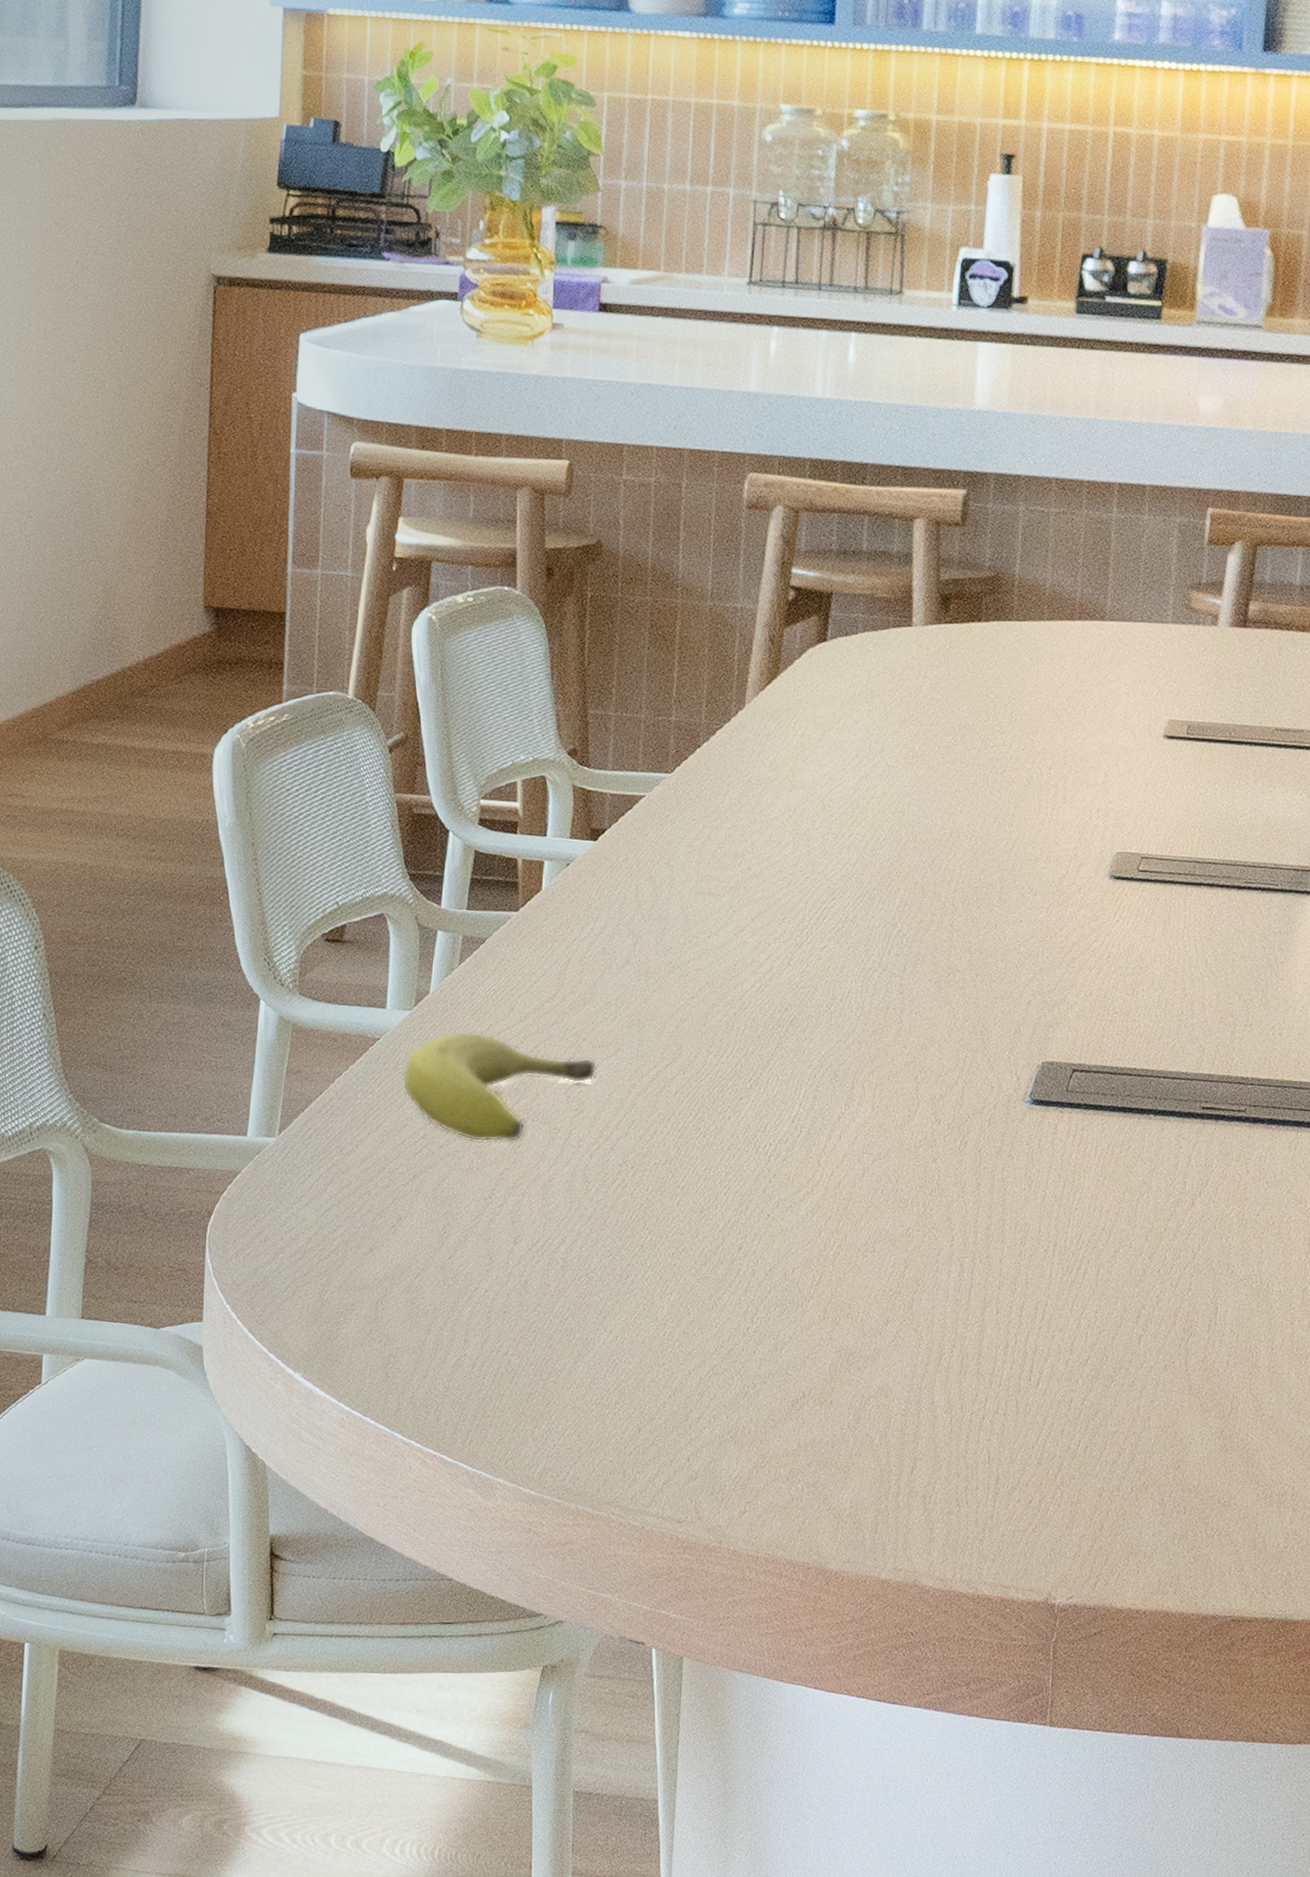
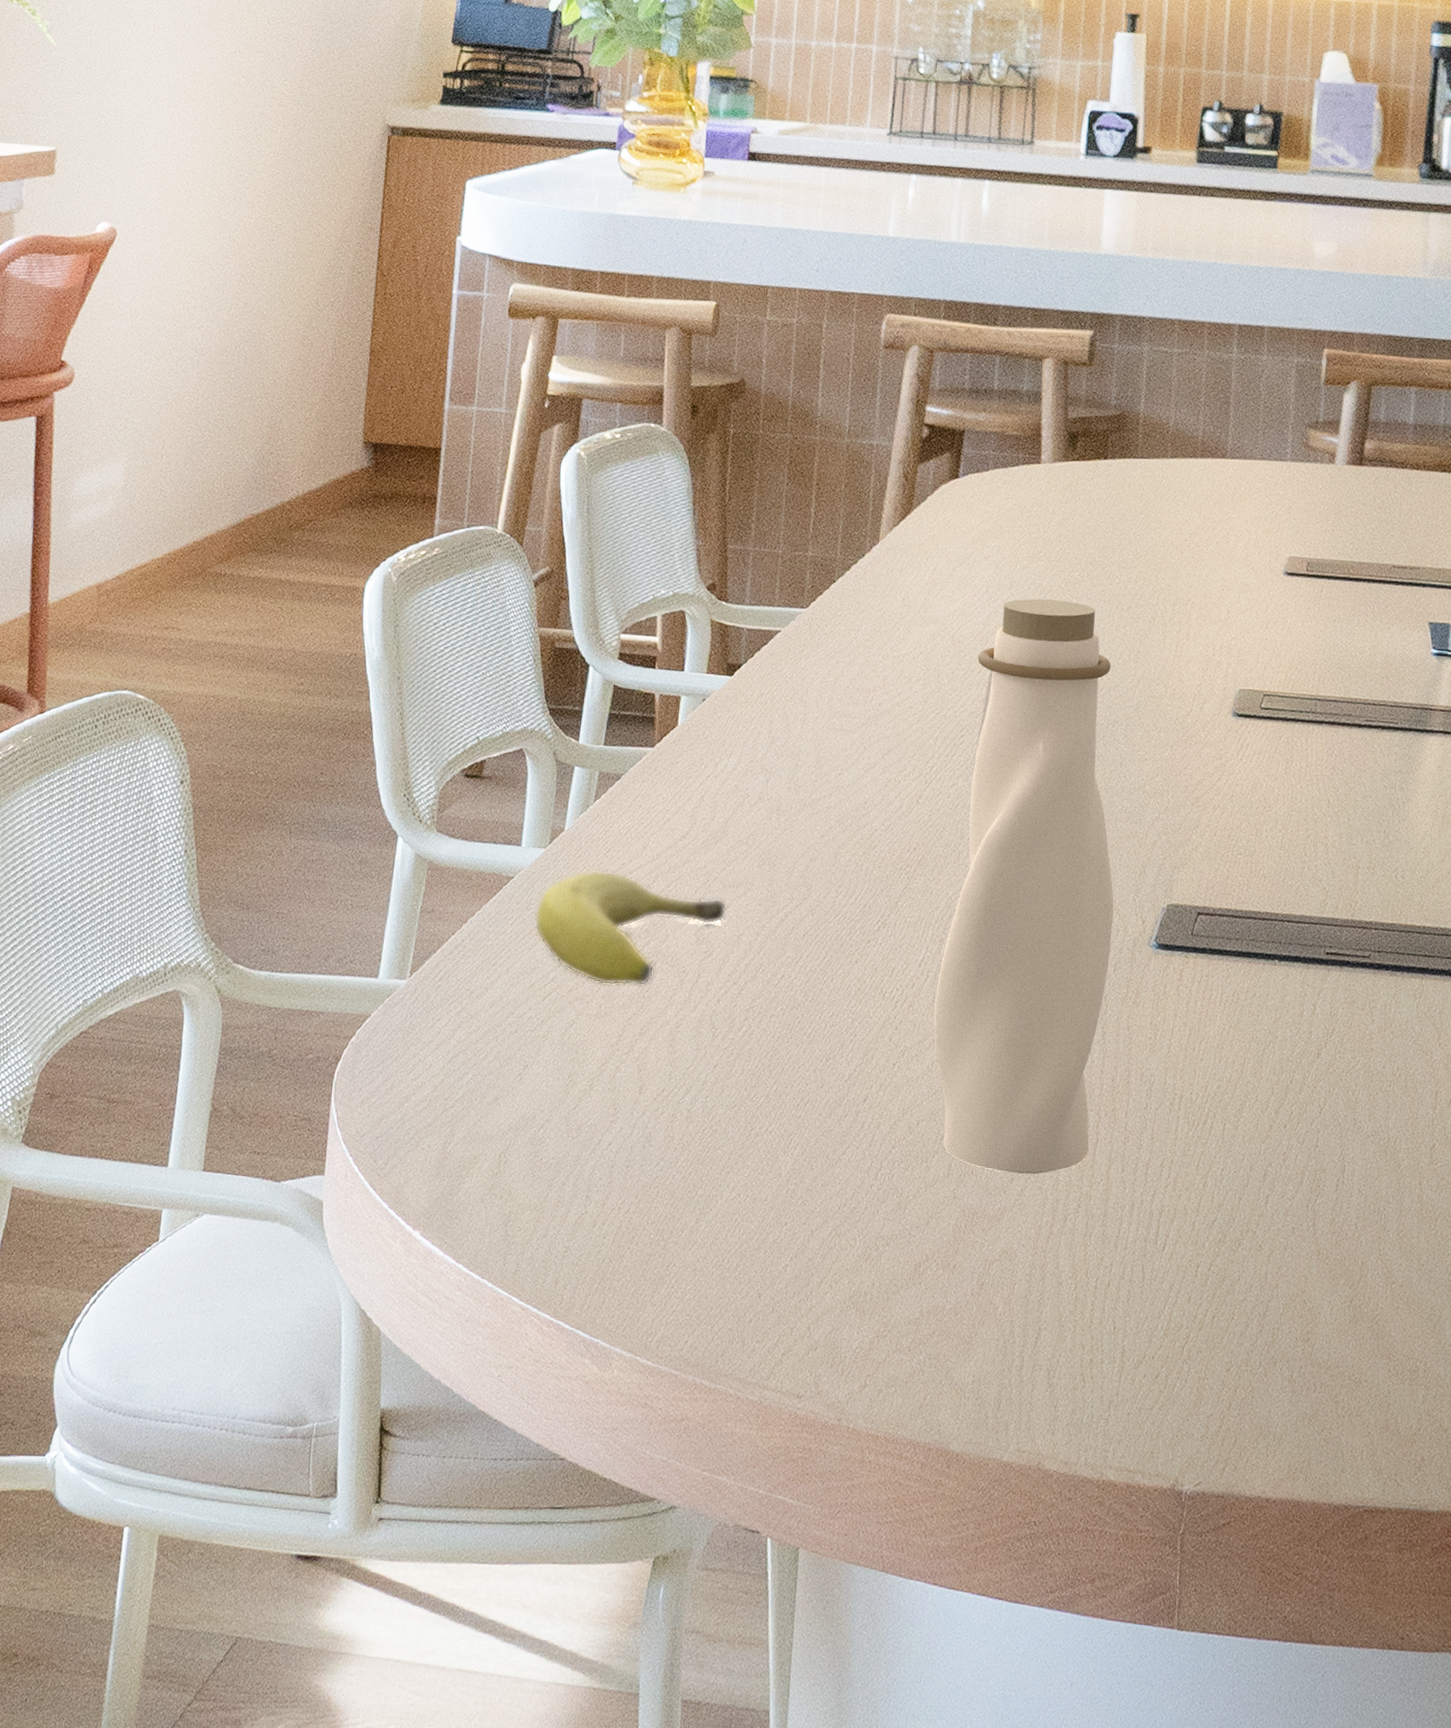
water bottle: none [807,763,988,1317] -> present [933,598,1114,1174]

